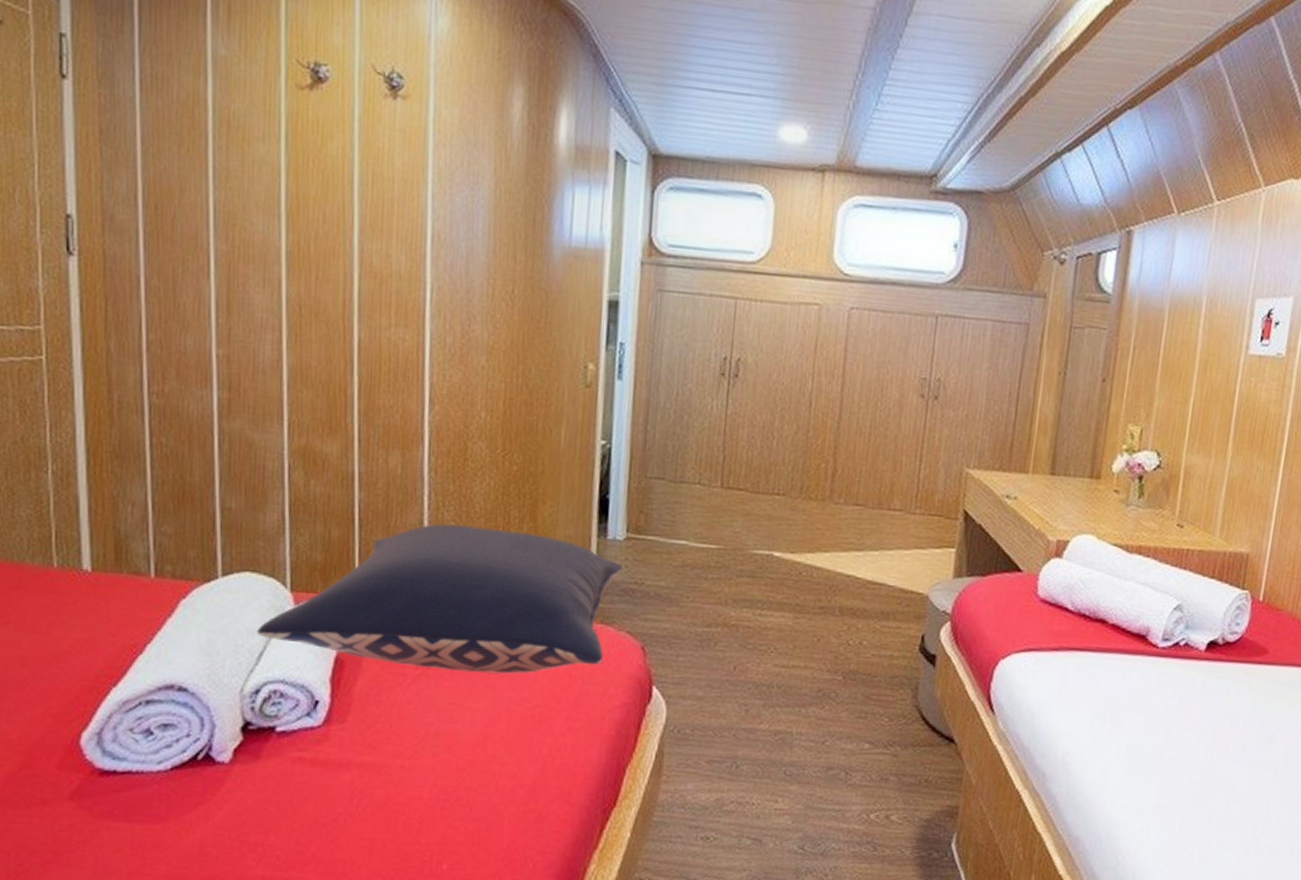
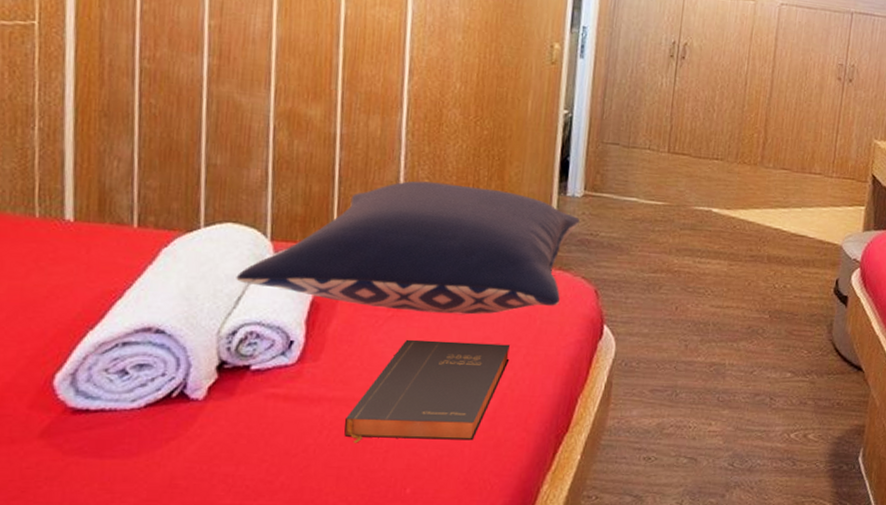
book: none [374,700,549,813] -> present [344,339,510,443]

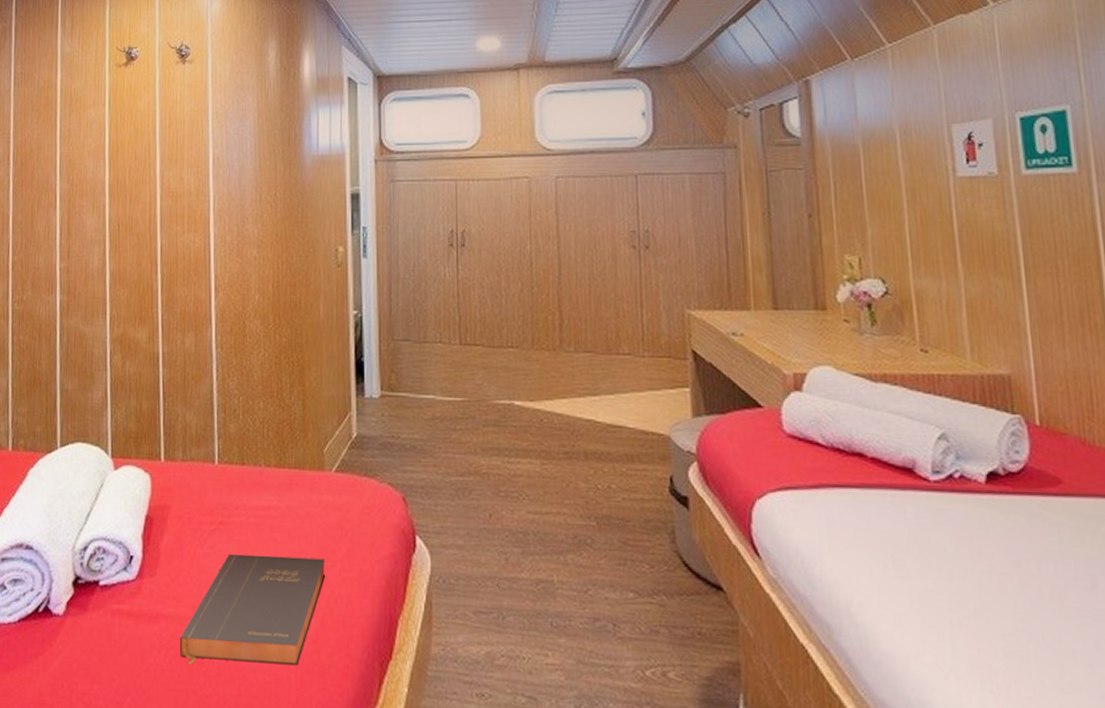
pillow: present [236,181,580,315] -> none [85,392,380,527]

